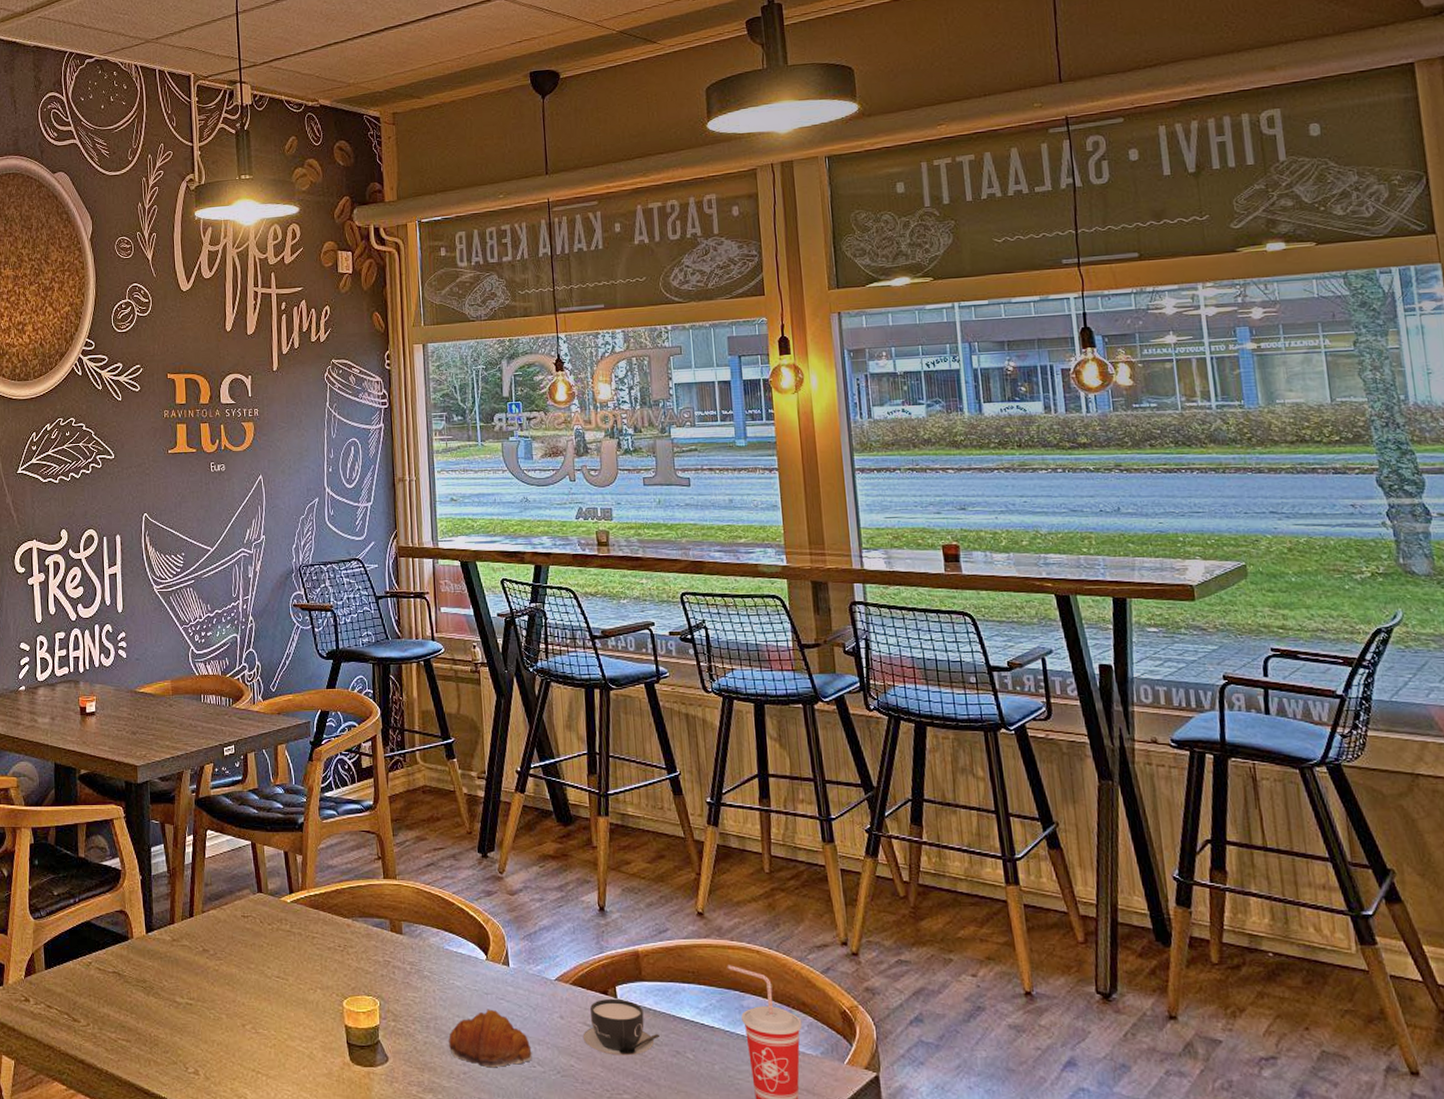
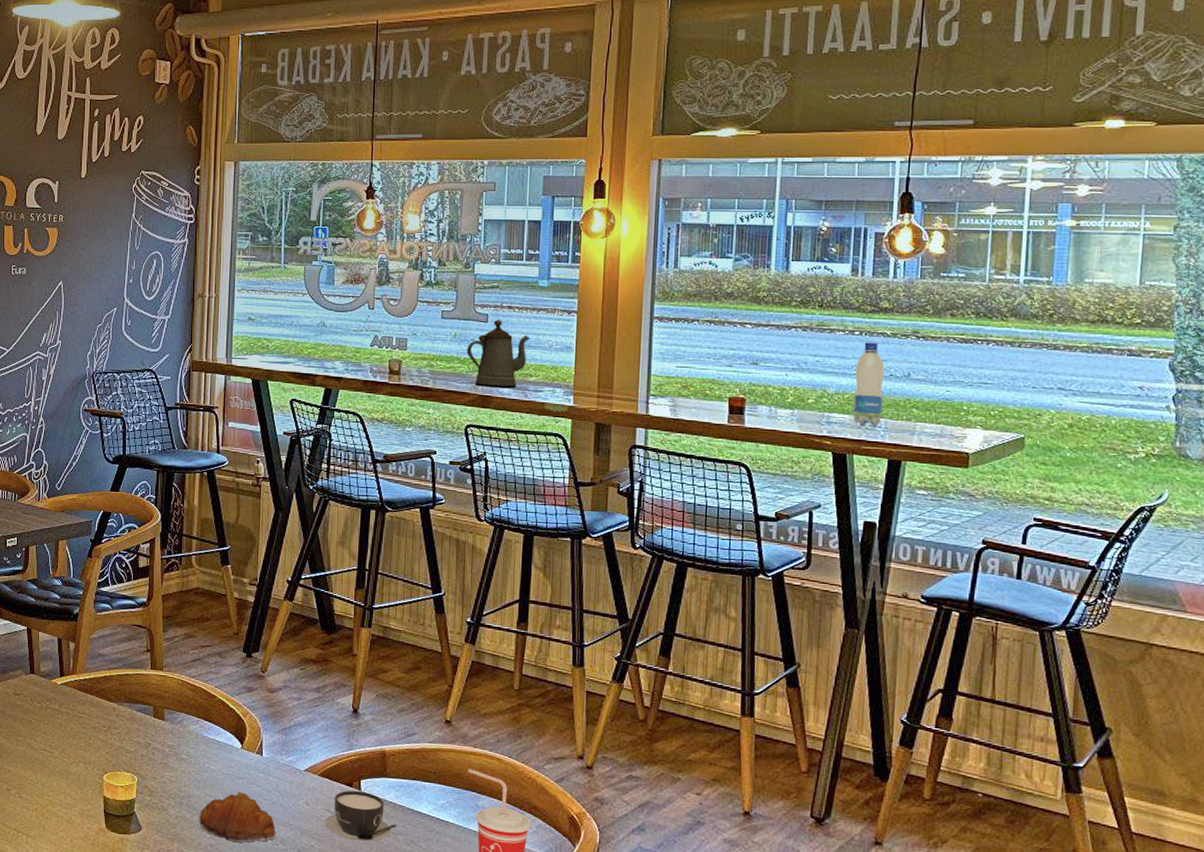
coffee pot: none [672,482,734,553] -> present [466,319,529,389]
bottle: none [1064,478,1099,565] -> present [853,342,885,426]

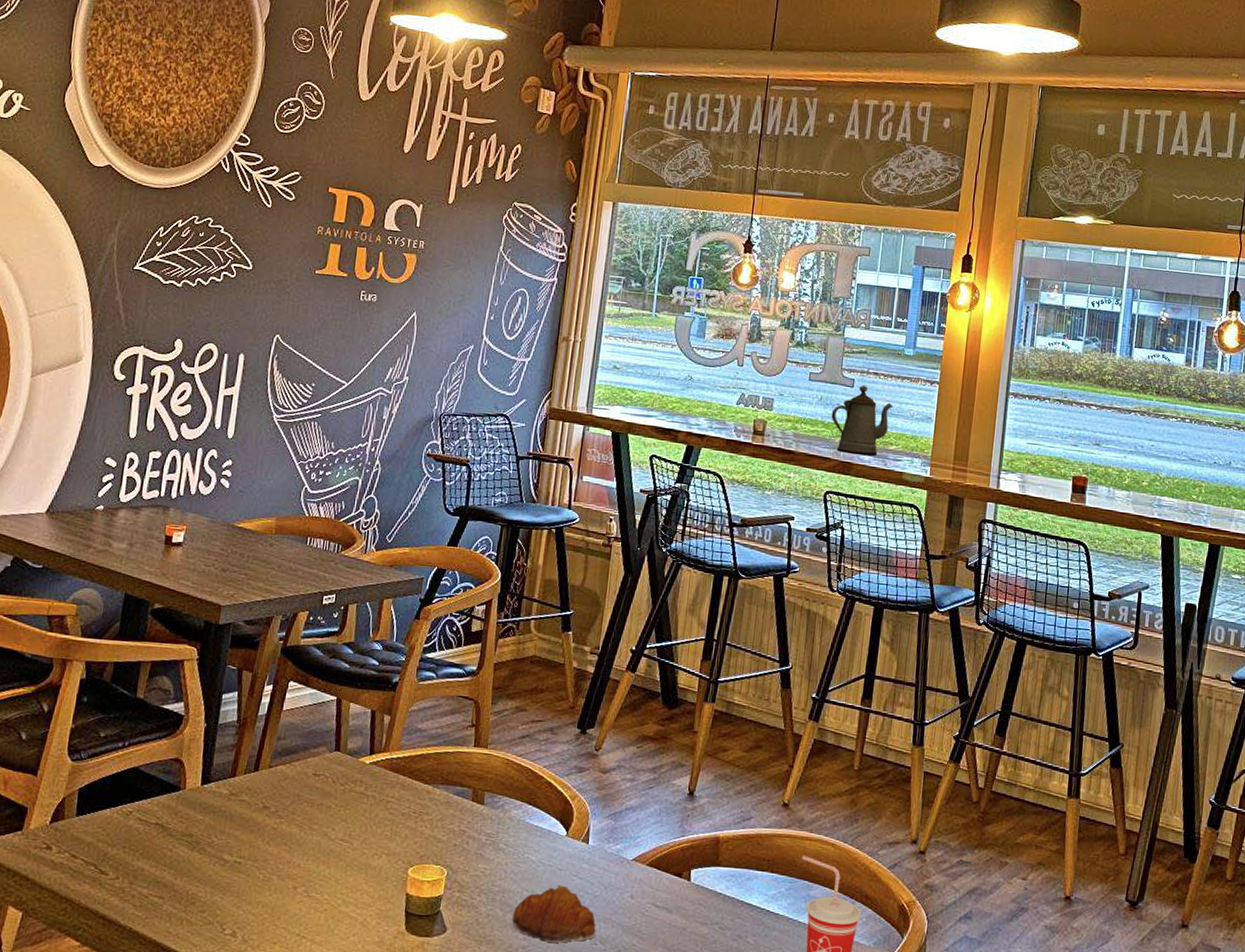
teacup: present [325,790,397,842] -> none [649,881,725,938]
bottle: present [853,342,885,426] -> none [1180,430,1210,511]

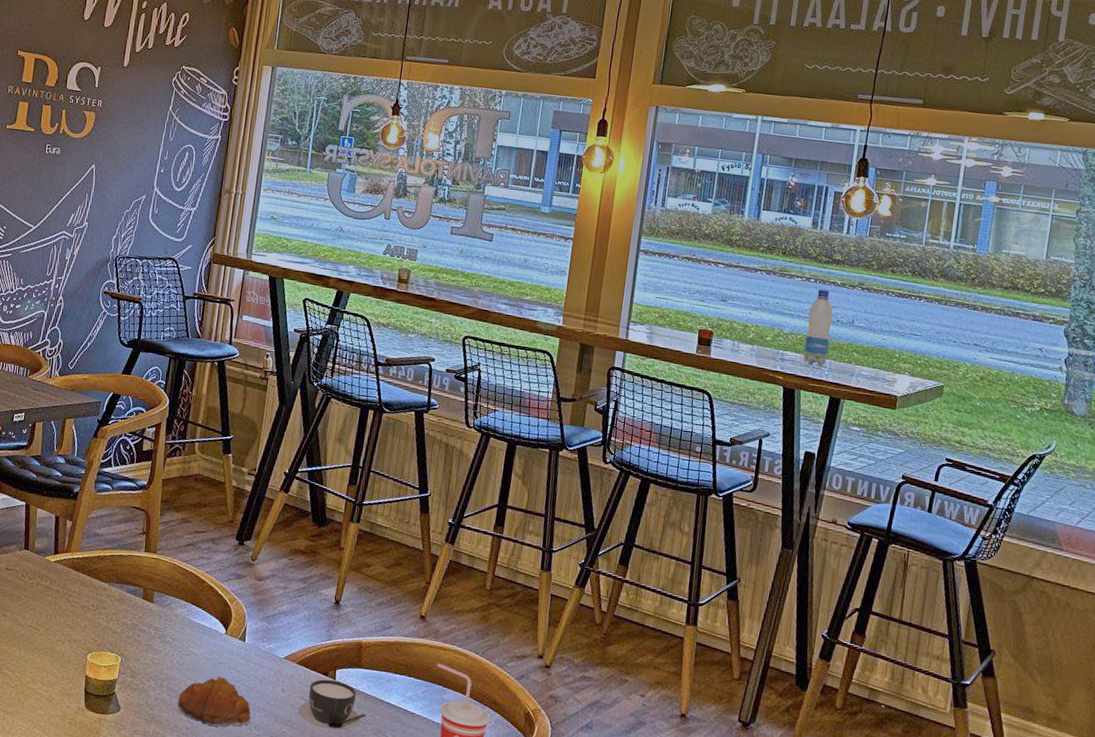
teacup: none [649,881,725,938] -> present [298,679,366,730]
coffee pot: present [831,385,893,457] -> none [470,239,529,306]
bottle: none [1180,430,1210,511] -> present [803,289,834,366]

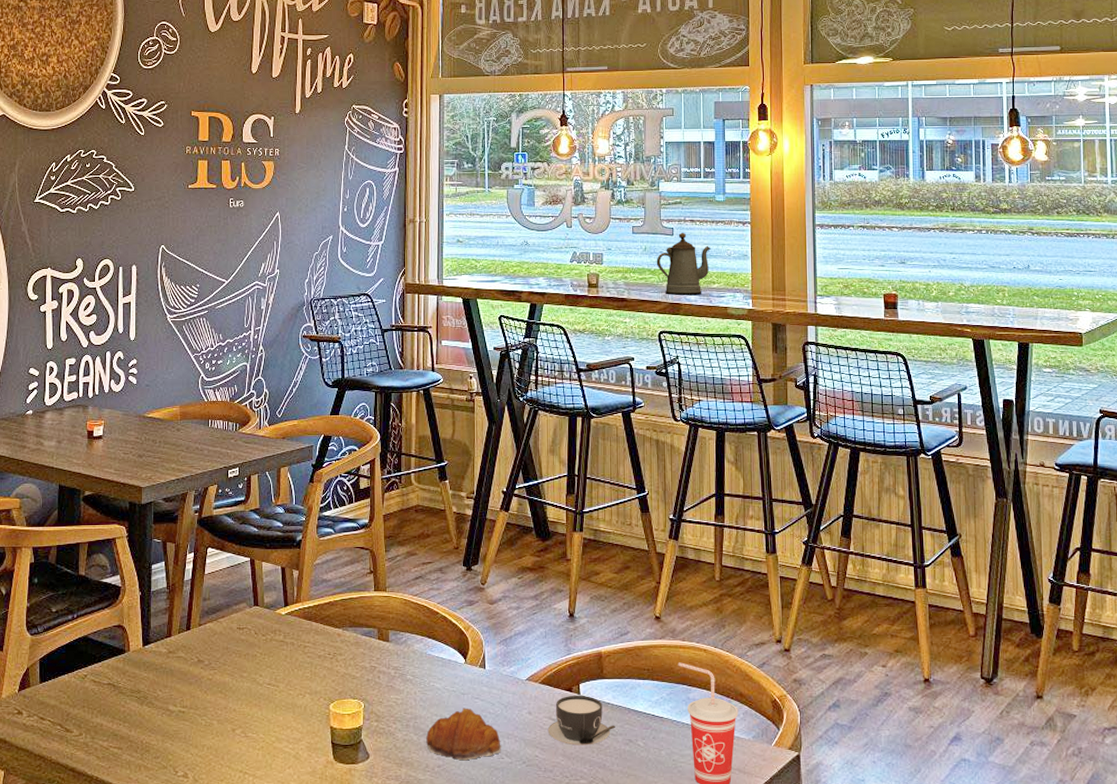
coffee pot: none [470,239,529,306] -> present [656,232,711,296]
bottle: present [803,289,834,366] -> none [985,239,1010,314]

